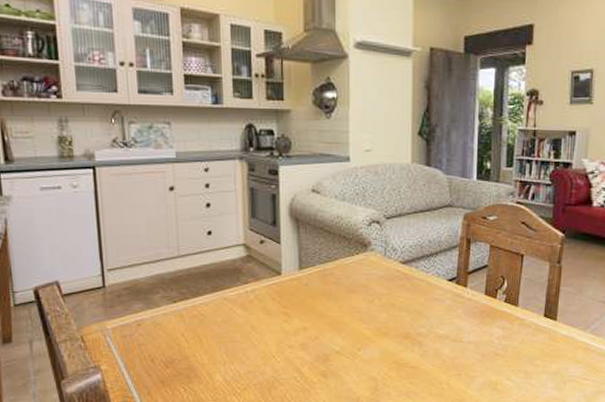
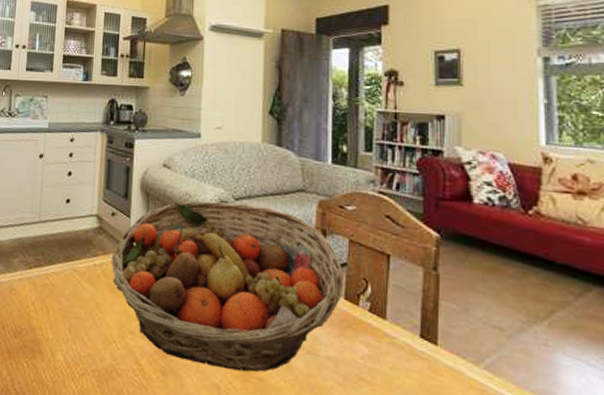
fruit basket: none [263,221,485,364] -> present [111,201,344,372]

